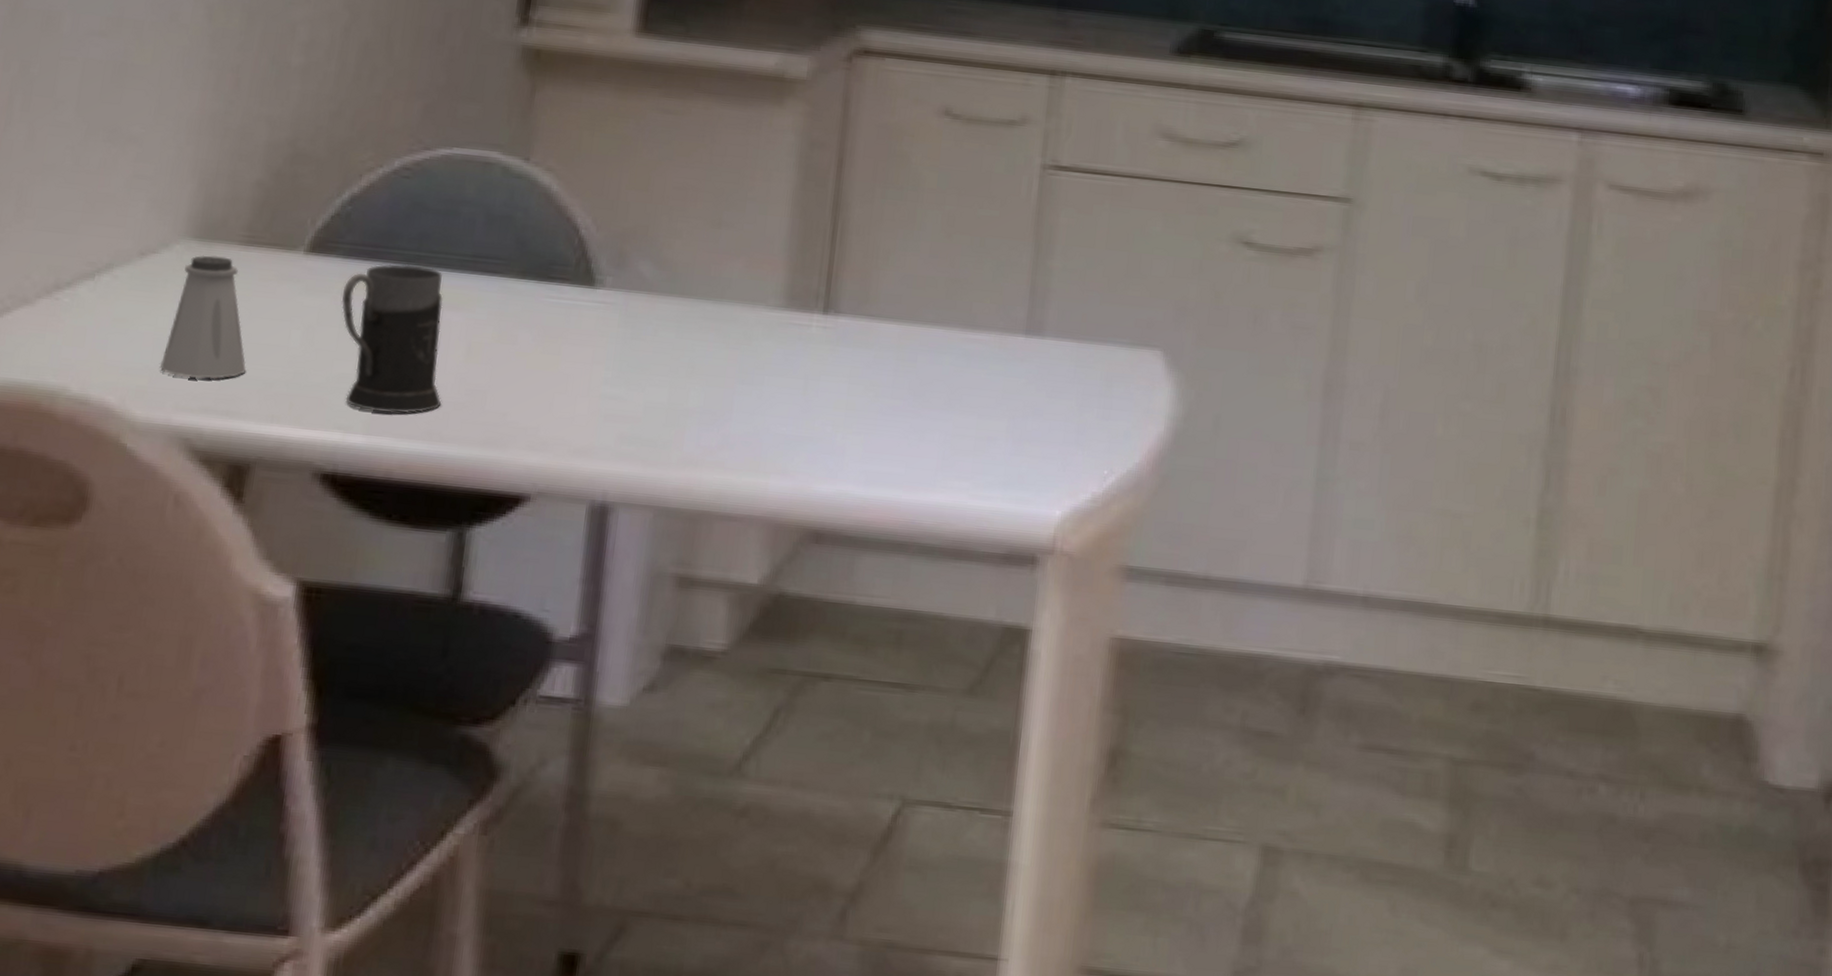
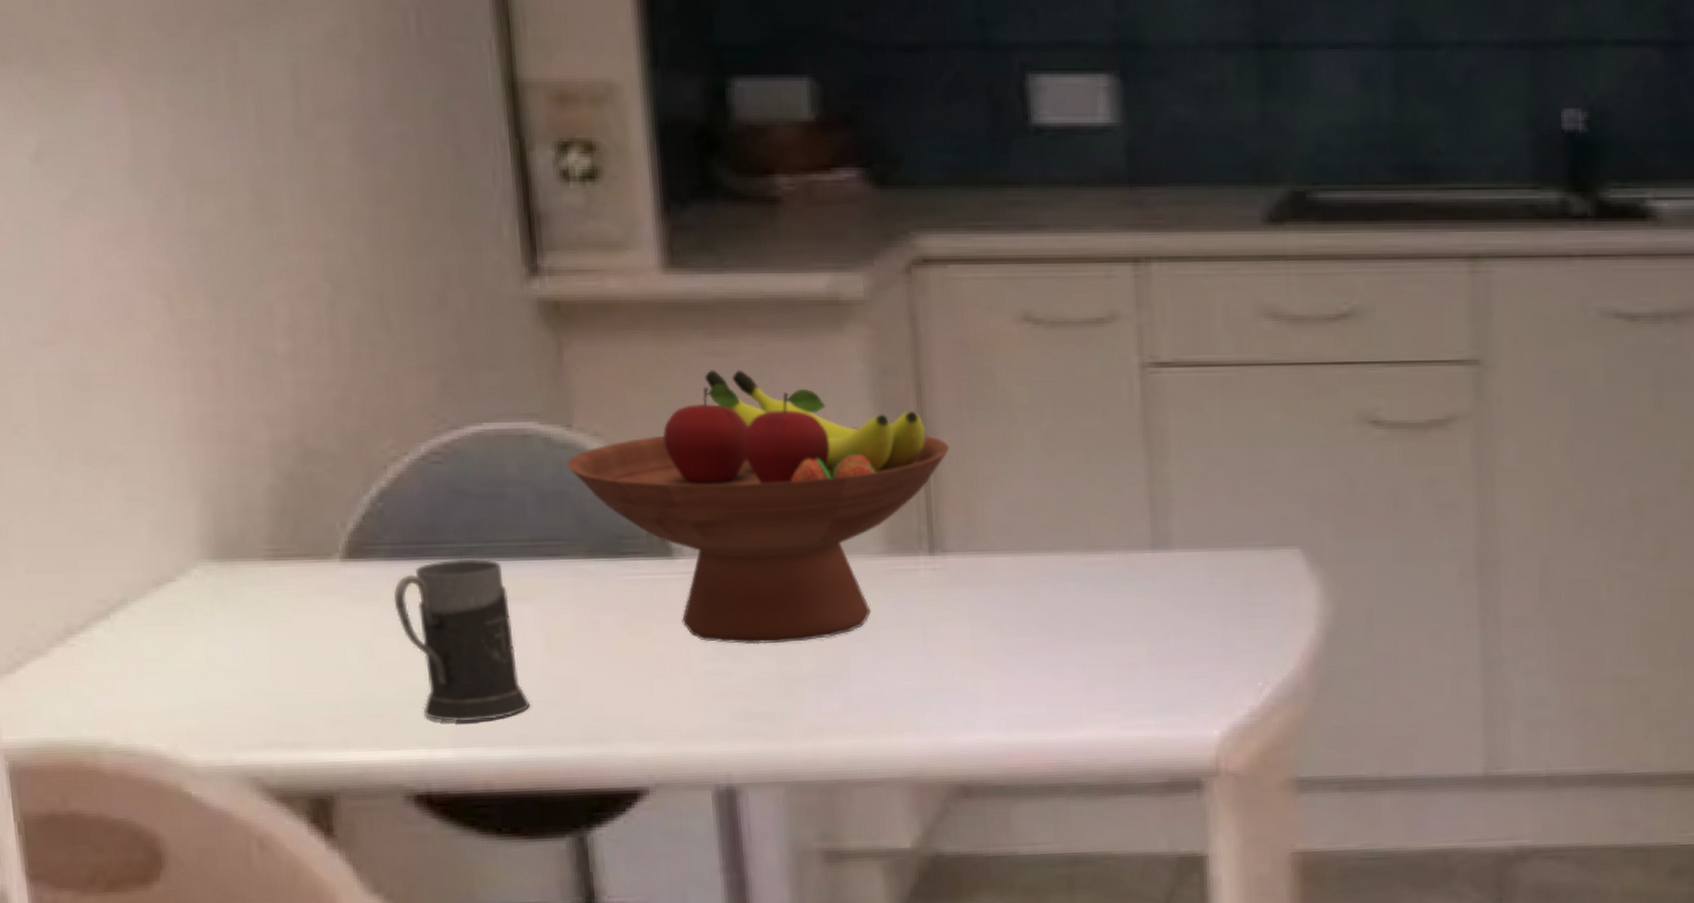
saltshaker: present [160,255,247,380] -> none [207,576,306,713]
fruit bowl: none [517,125,858,378] -> present [566,370,949,645]

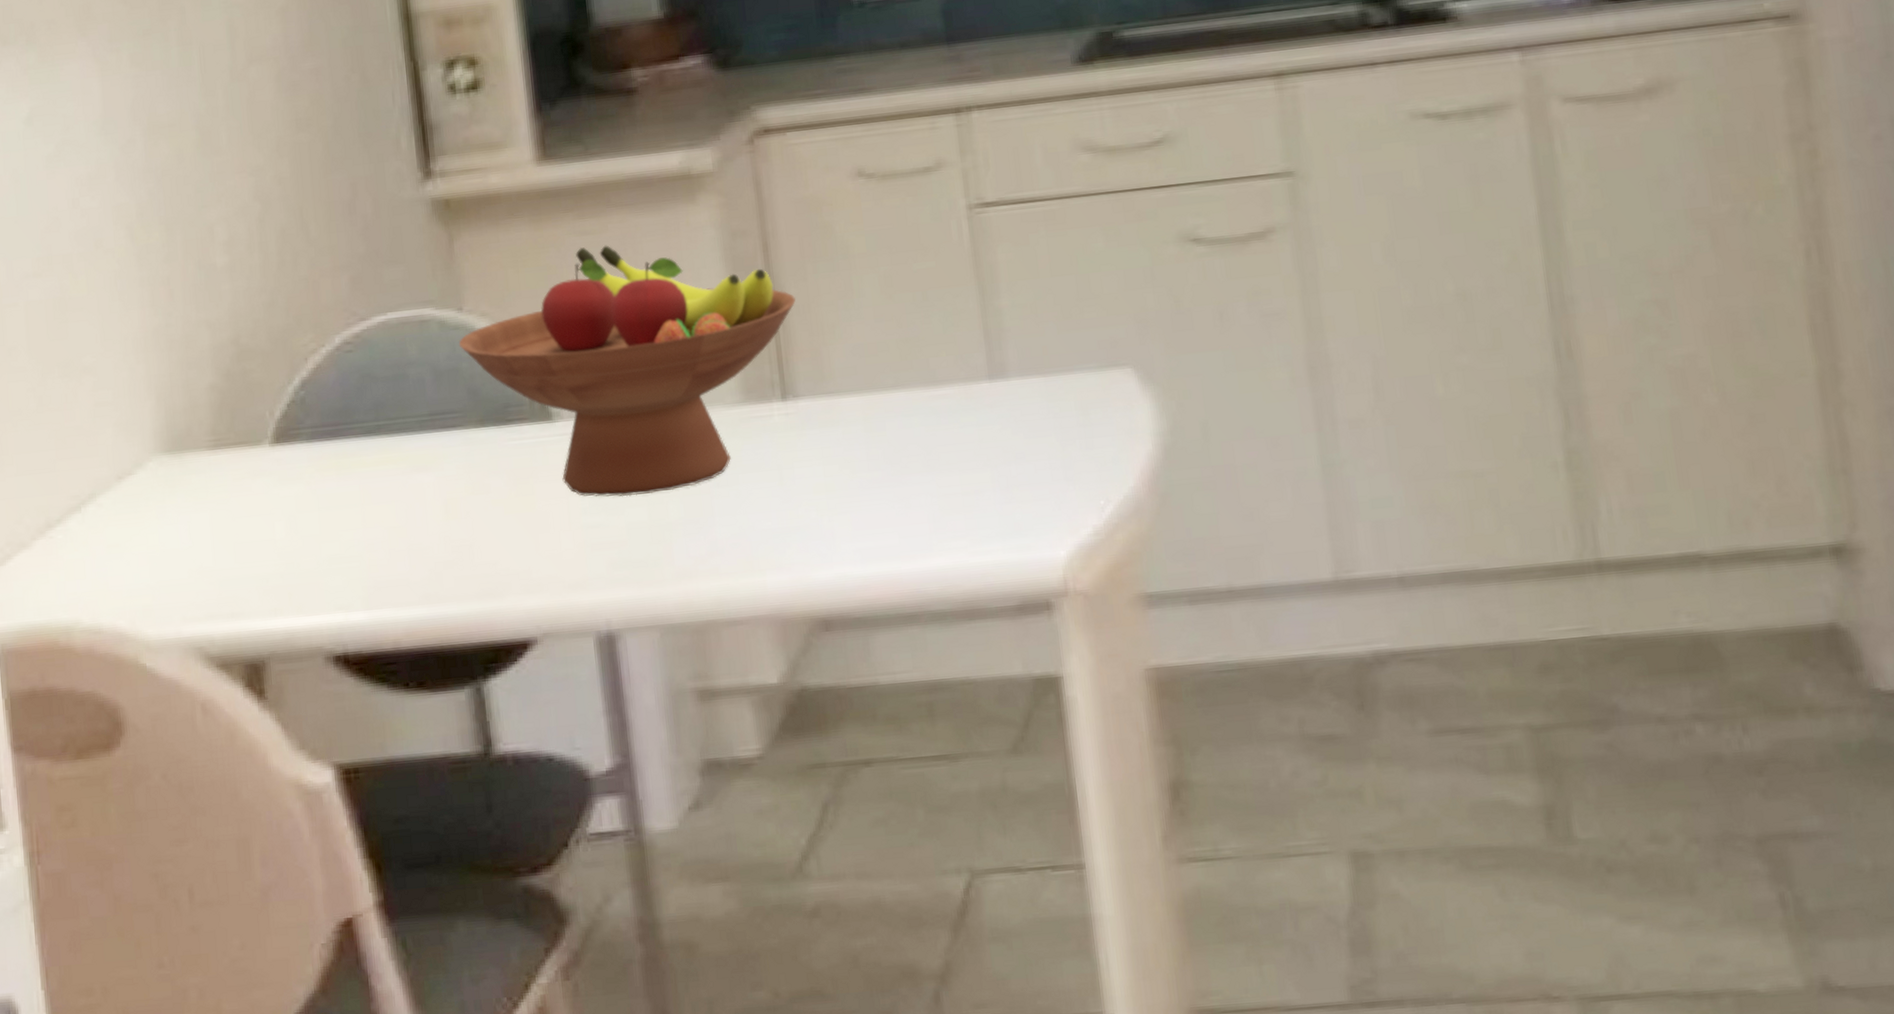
mug: present [393,558,531,723] -> none [313,435,432,587]

